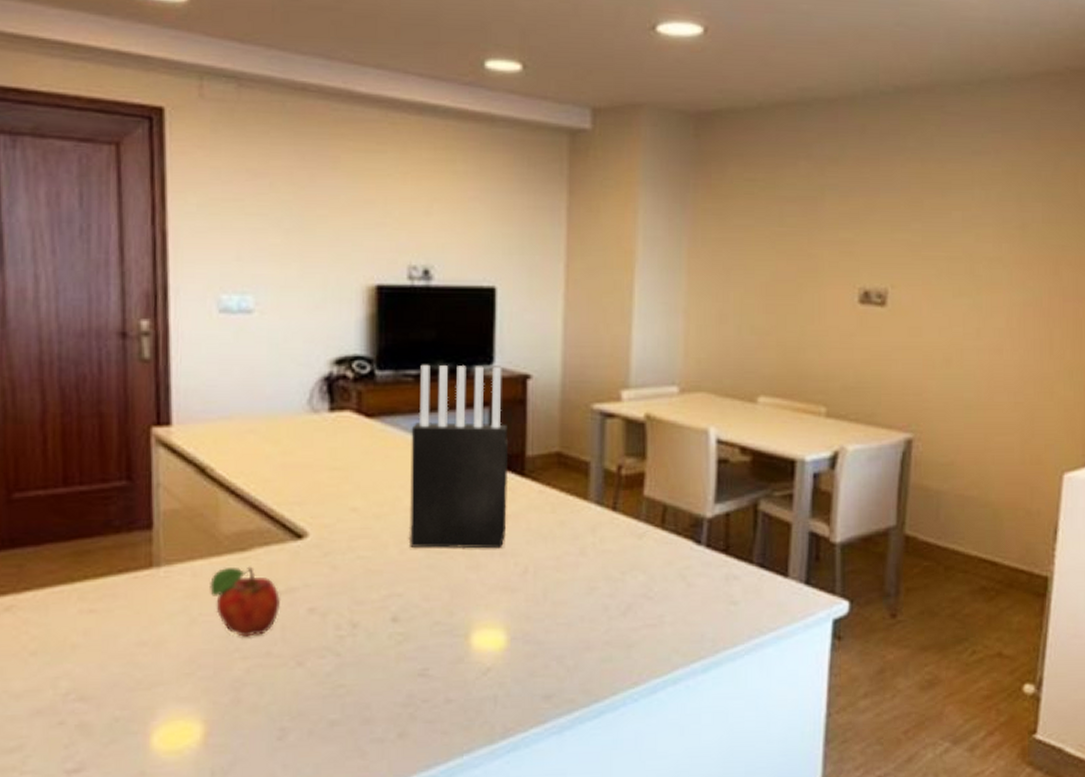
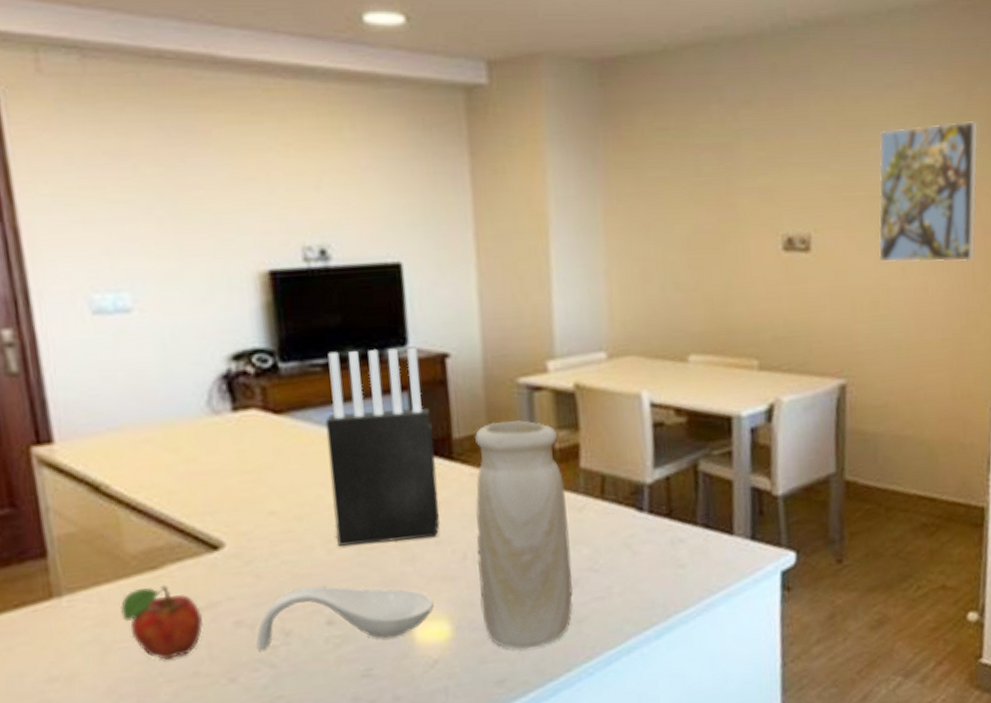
spoon rest: none [326,582,492,642] -> present [256,586,434,651]
vase: none [536,443,628,668] -> present [474,419,574,650]
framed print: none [954,190,1065,328] -> present [878,120,979,263]

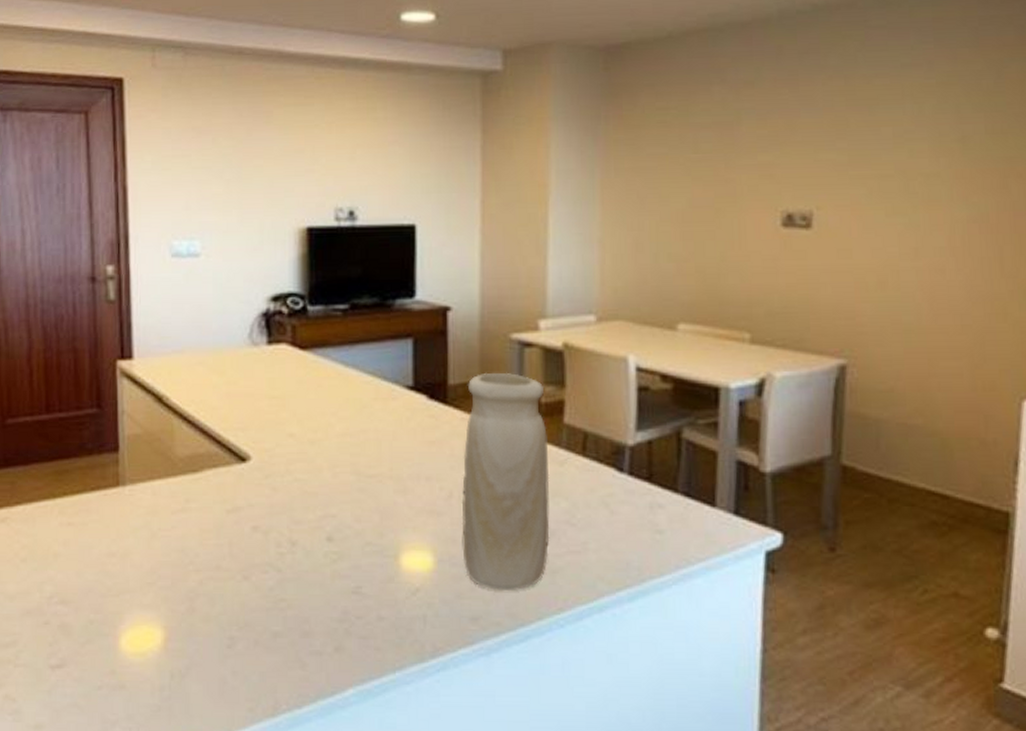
fruit: present [121,584,203,660] -> none [167,486,229,551]
spoon rest: present [256,586,434,651] -> none [268,504,420,562]
knife block: present [325,348,440,546] -> none [341,299,432,474]
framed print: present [878,120,979,263] -> none [887,99,1011,246]

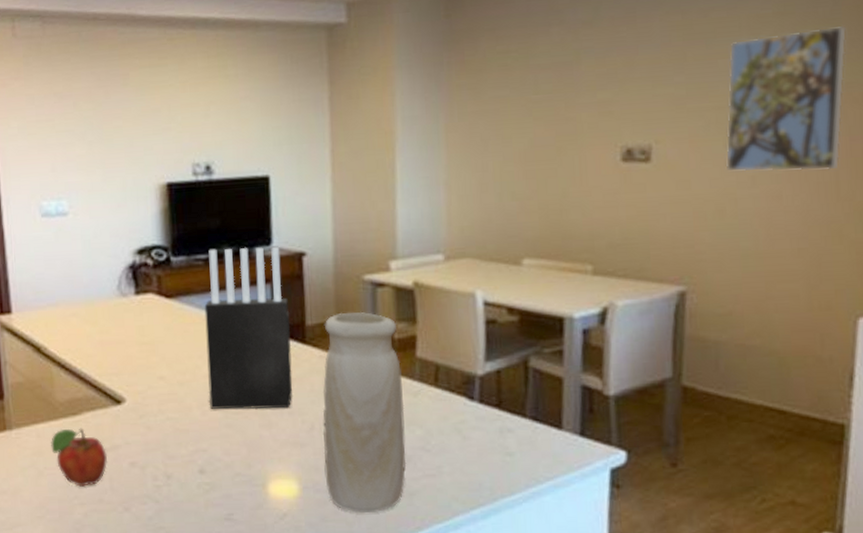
fruit: none [167,486,229,551] -> present [51,428,108,487]
knife block: none [341,299,432,474] -> present [204,247,293,410]
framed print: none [887,99,1011,246] -> present [725,25,847,173]

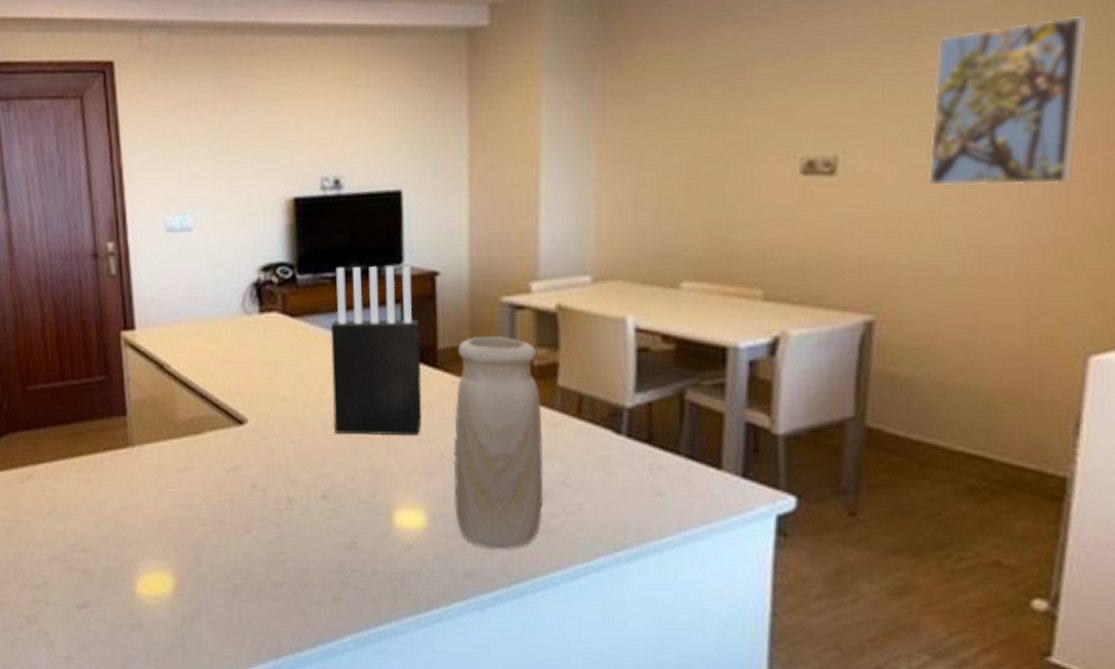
fruit: present [51,428,108,487] -> none [172,447,229,507]

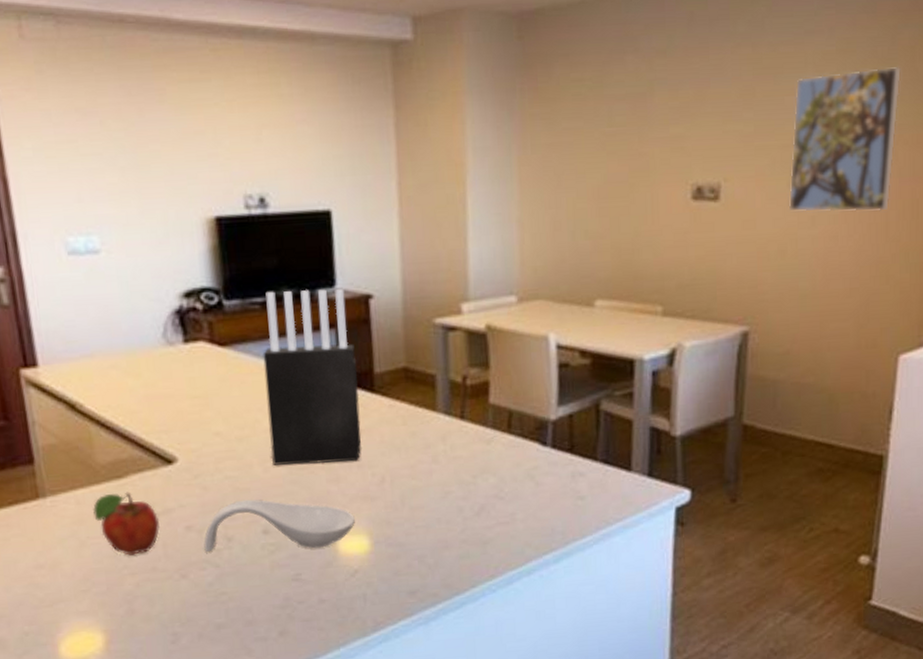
fruit: none [172,447,229,507] -> present [93,492,160,556]
spoon rest: none [267,464,412,519] -> present [204,499,355,553]
vase: present [453,335,544,550] -> none [393,357,480,566]

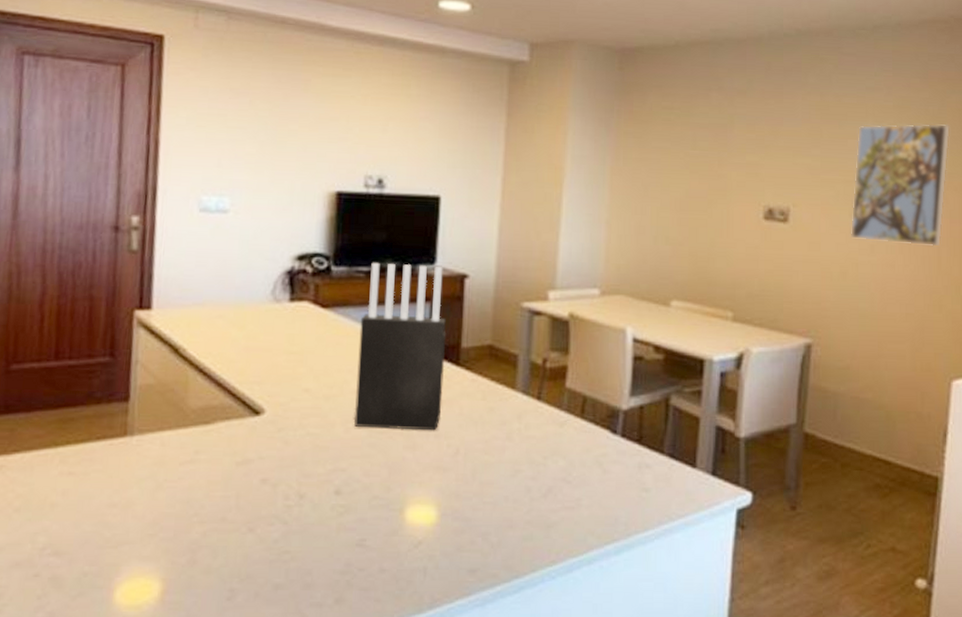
fruit: present [93,492,160,556] -> none [175,438,238,503]
spoon rest: present [204,499,355,553] -> none [275,458,425,515]

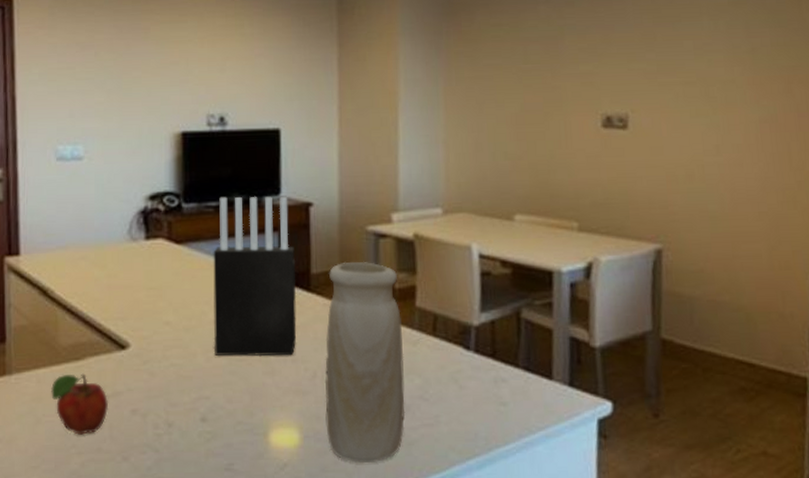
fruit: none [175,438,238,503] -> present [51,373,109,435]
vase: none [464,337,551,545] -> present [324,261,405,464]
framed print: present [850,123,951,247] -> none [692,16,791,143]

